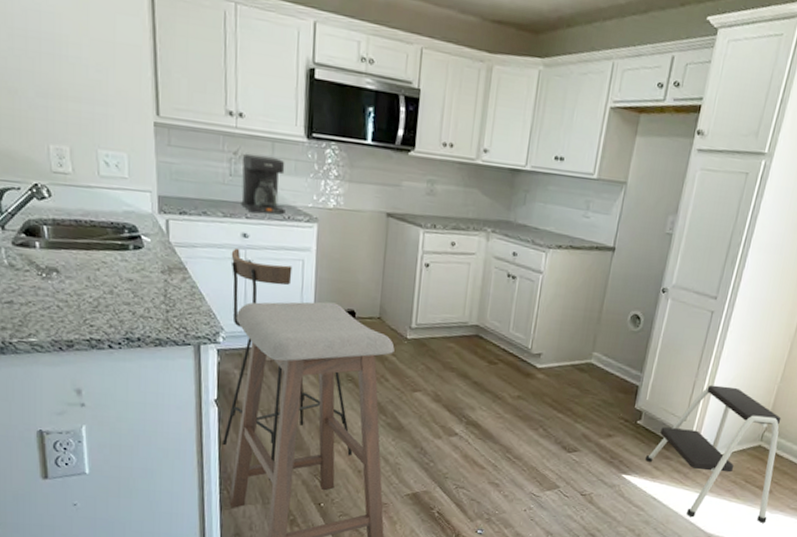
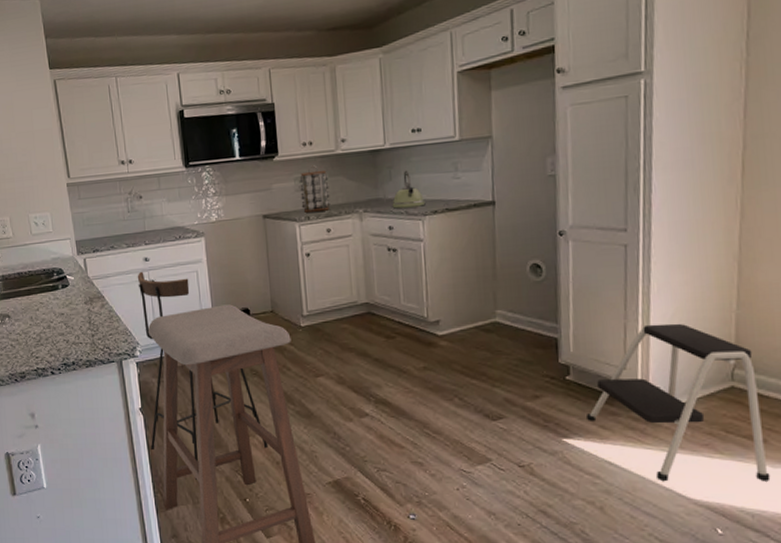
coffee maker: present [241,153,286,215] -> none [137,189,176,239]
spice rack: none [429,170,464,223] -> present [299,165,331,213]
kettle: none [520,197,553,239] -> present [392,170,426,209]

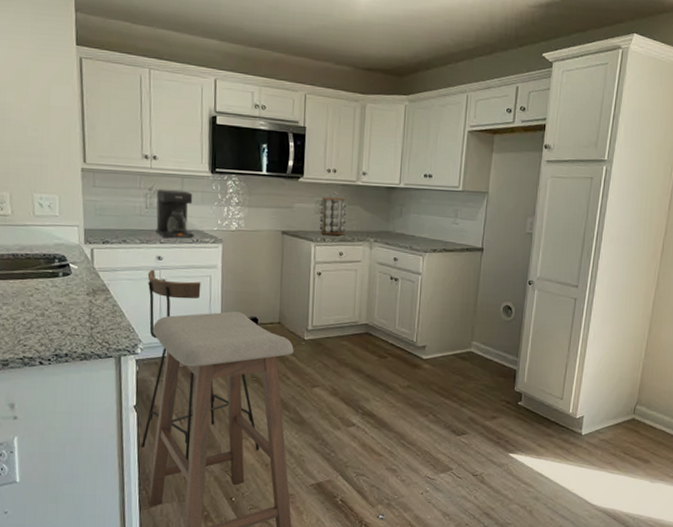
coffee maker: none [137,189,176,239] -> present [156,189,194,239]
kettle: present [392,170,426,209] -> none [399,209,428,244]
step stool: present [587,323,771,482] -> none [529,365,650,493]

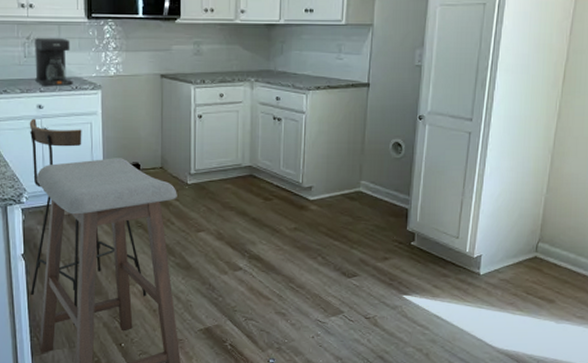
spice rack: present [319,191,347,236] -> none [198,32,226,77]

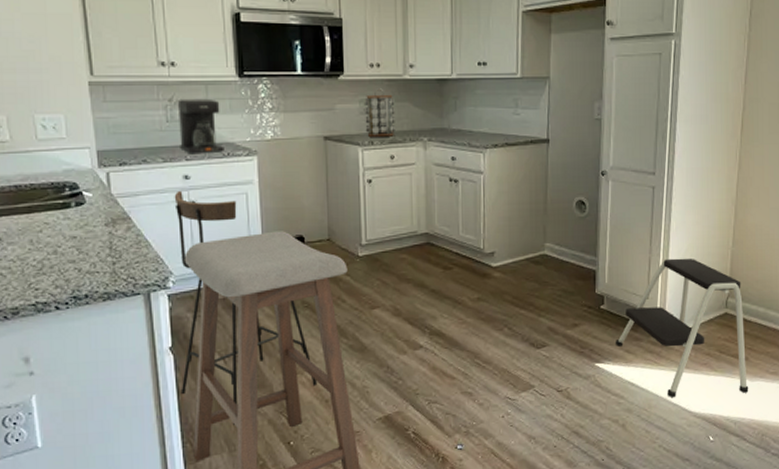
spice rack: none [198,32,226,77] -> present [365,88,395,138]
step stool: none [424,202,554,334] -> present [616,258,749,398]

